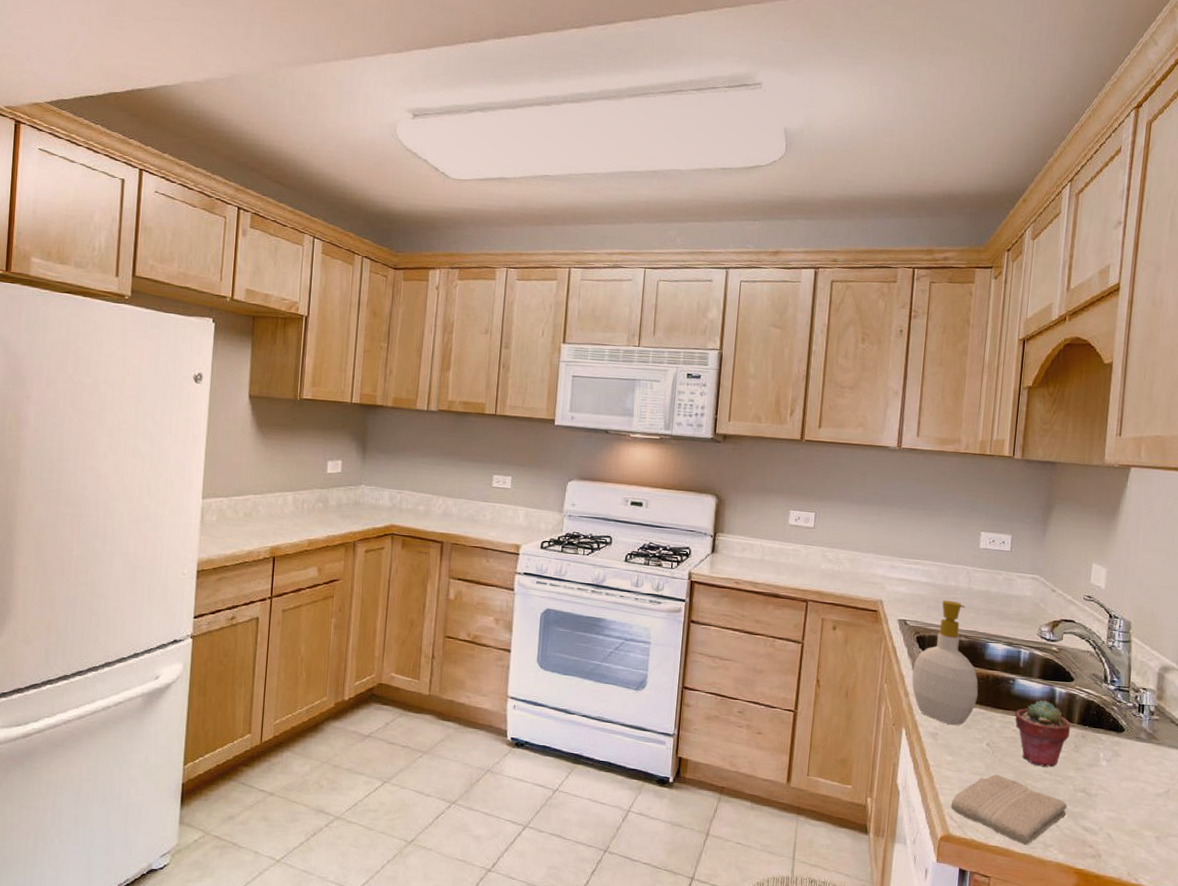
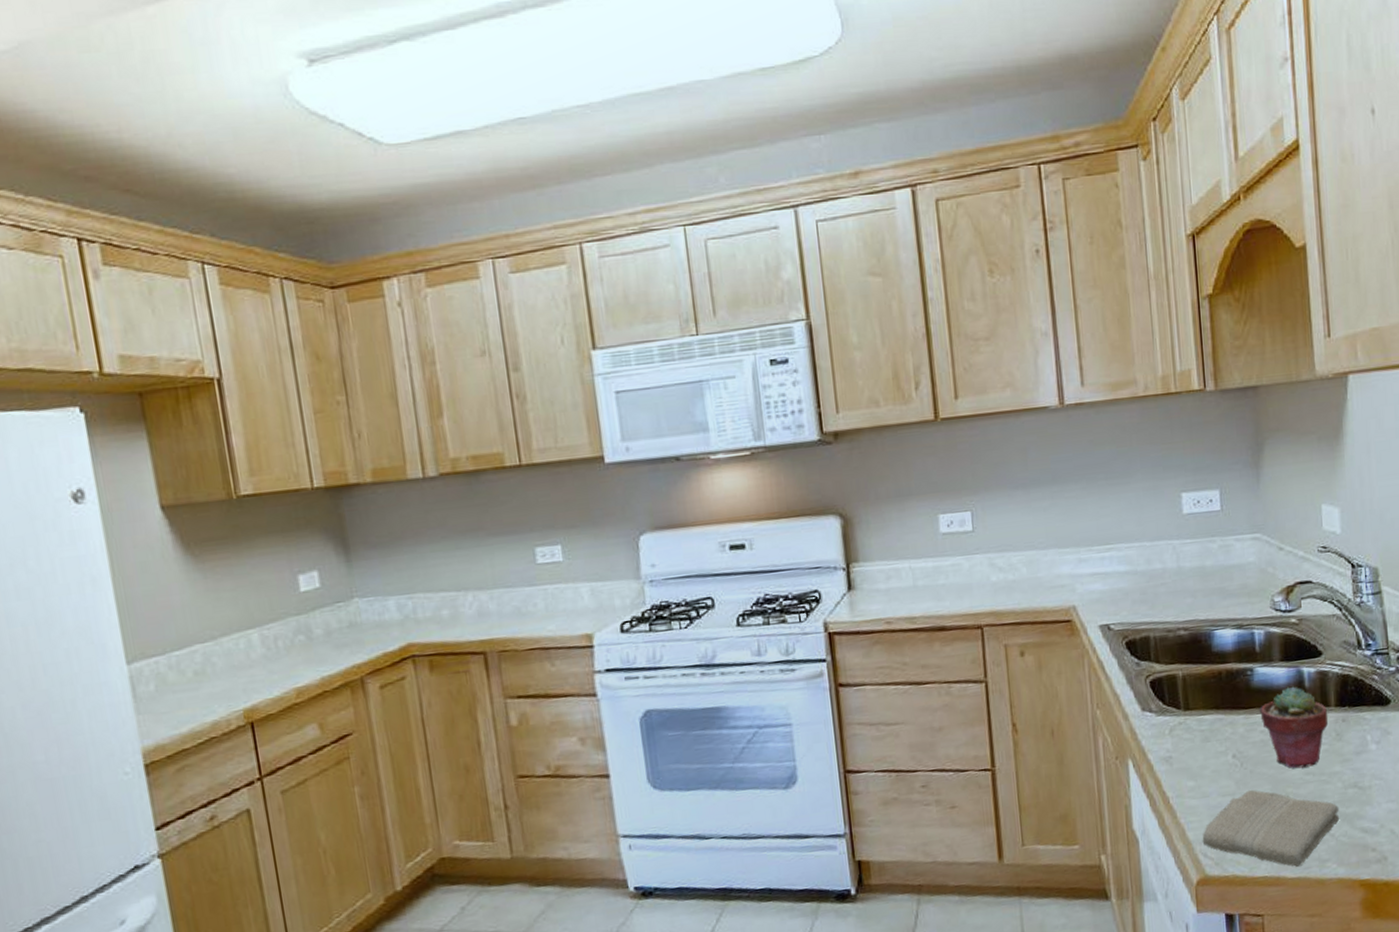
soap bottle: present [912,600,979,726] -> none [1128,587,1213,743]

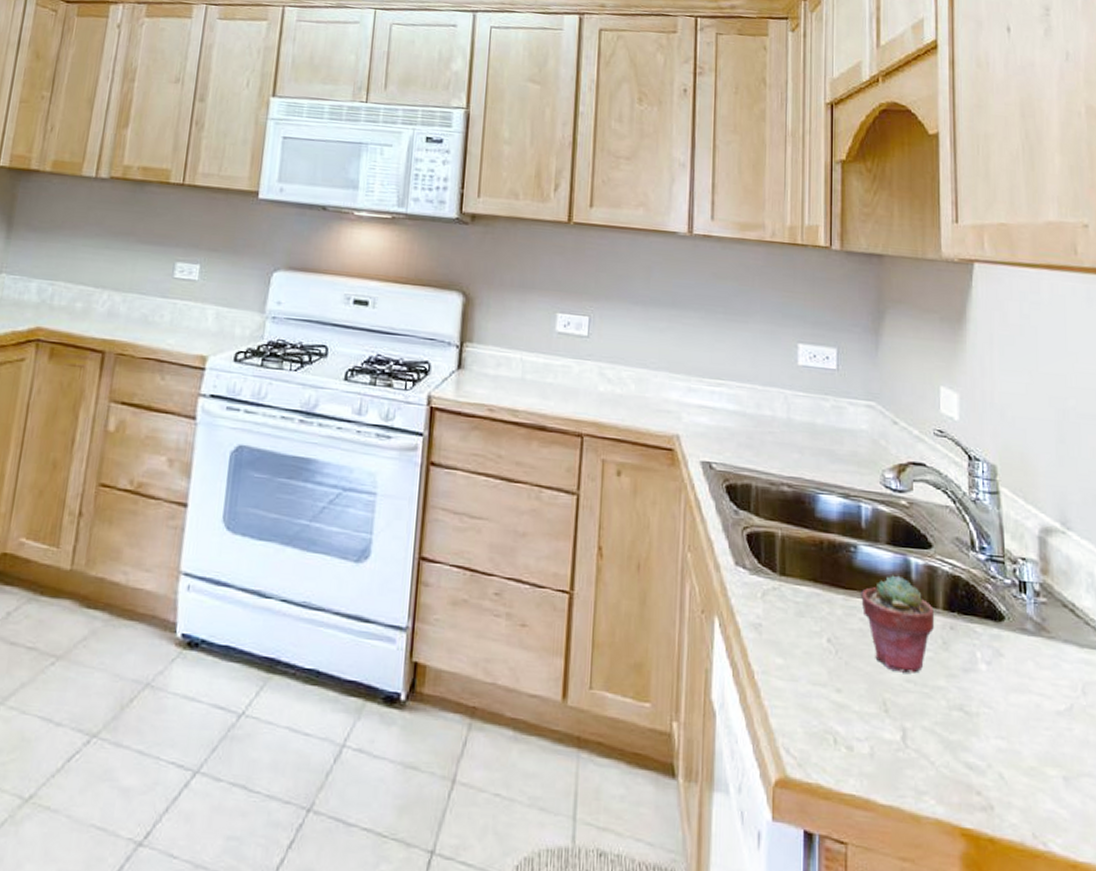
washcloth: present [1202,789,1340,867] -> none [785,684,942,792]

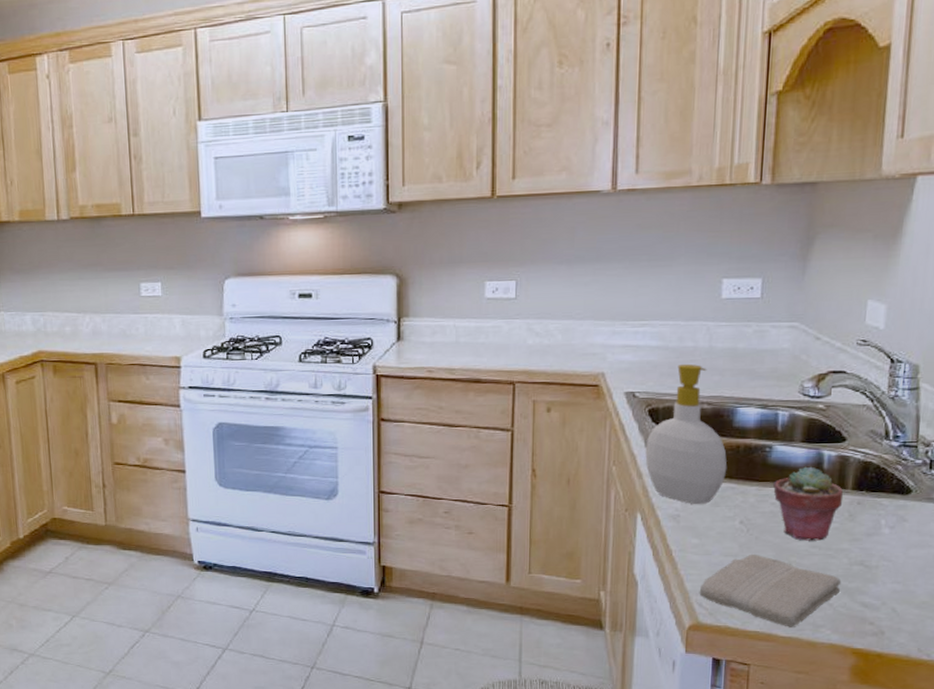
soap bottle: none [723,434,811,613] -> present [645,363,727,505]
washcloth: none [785,684,942,792] -> present [699,553,842,627]

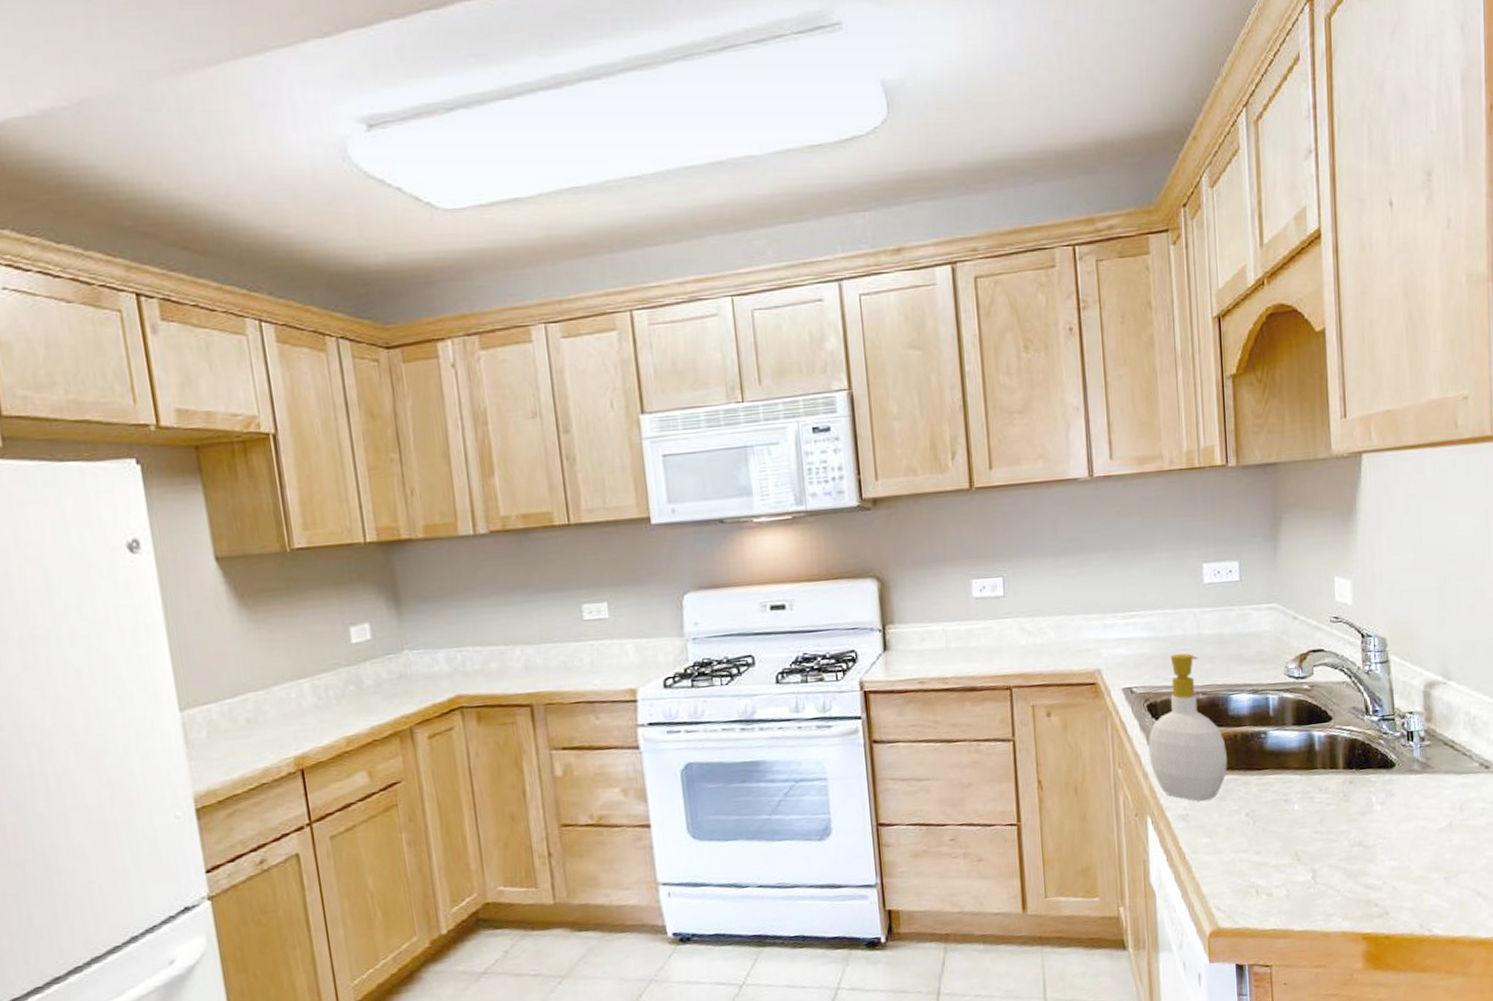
washcloth: present [699,553,842,627] -> none [1215,846,1345,920]
potted succulent: present [773,466,844,541] -> none [1272,749,1337,827]

